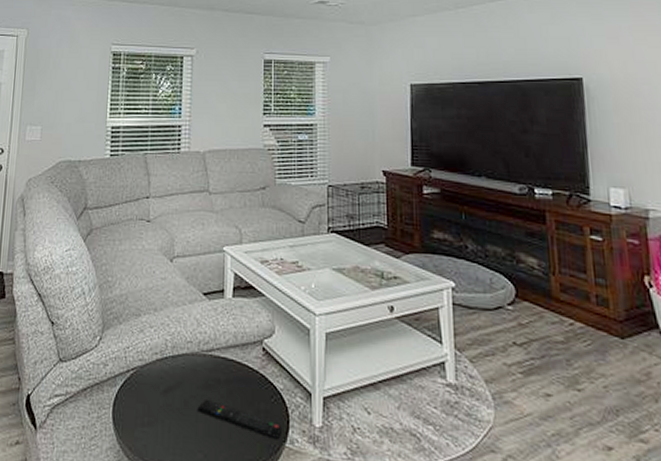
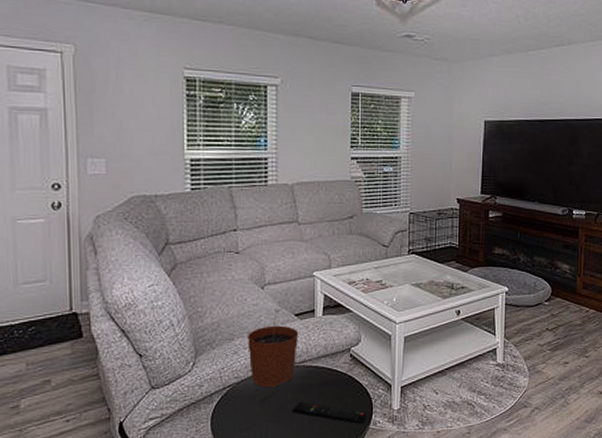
plant pot: none [154,285,207,378] -> present [248,309,299,388]

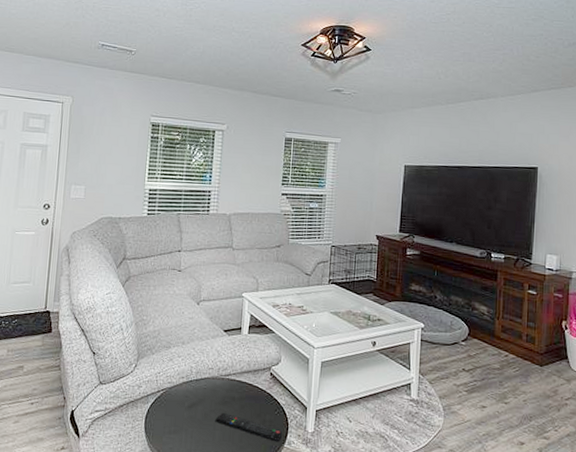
plant pot: present [248,309,299,388] -> none [181,324,226,396]

